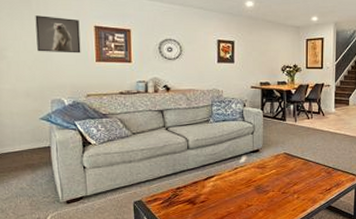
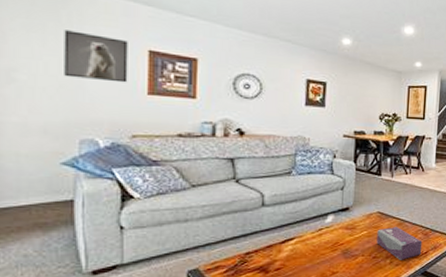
tissue box: none [285,165,326,196] -> present [376,226,422,260]

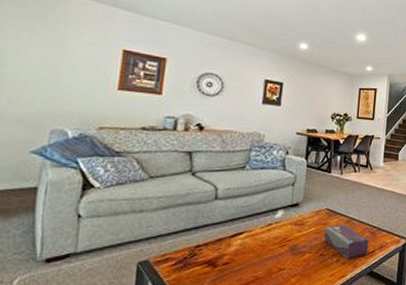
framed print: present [64,30,128,83] -> none [44,30,105,79]

